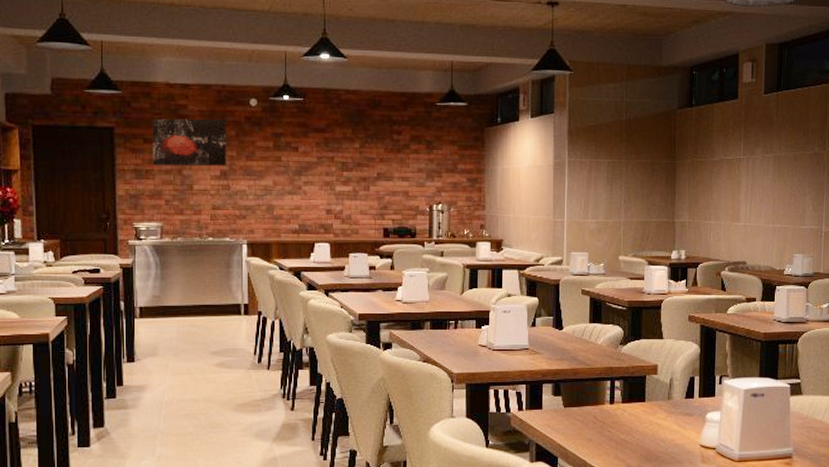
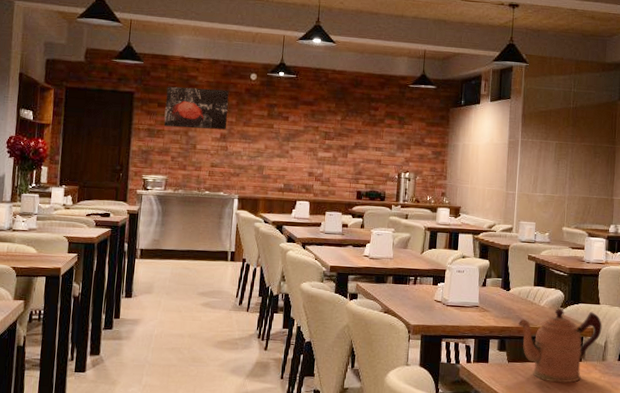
coffeepot: none [573,345,667,426] -> present [518,308,602,383]

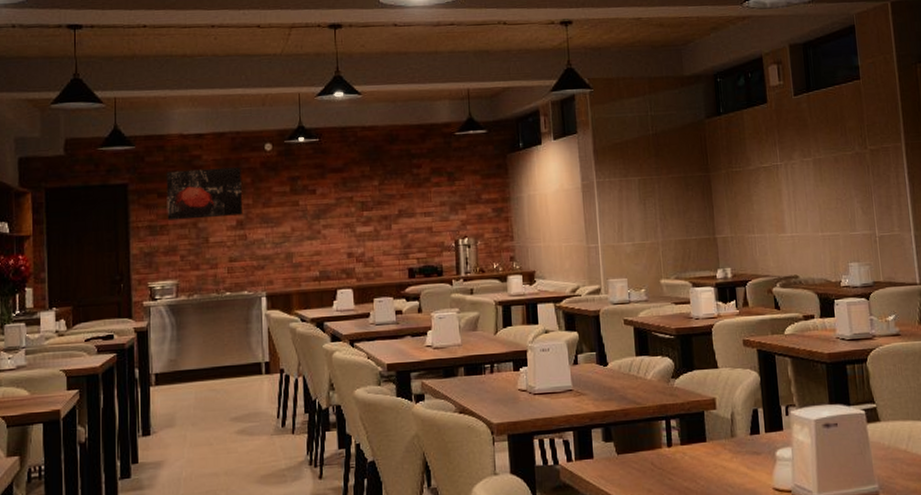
coffeepot: present [518,308,602,383] -> none [623,379,726,473]

